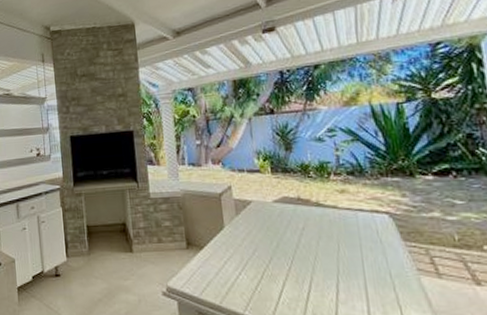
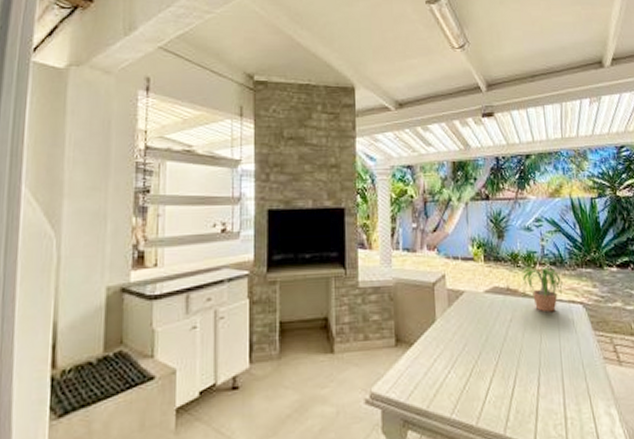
potted plant: none [313,177,364,222] -> present [521,267,563,313]

